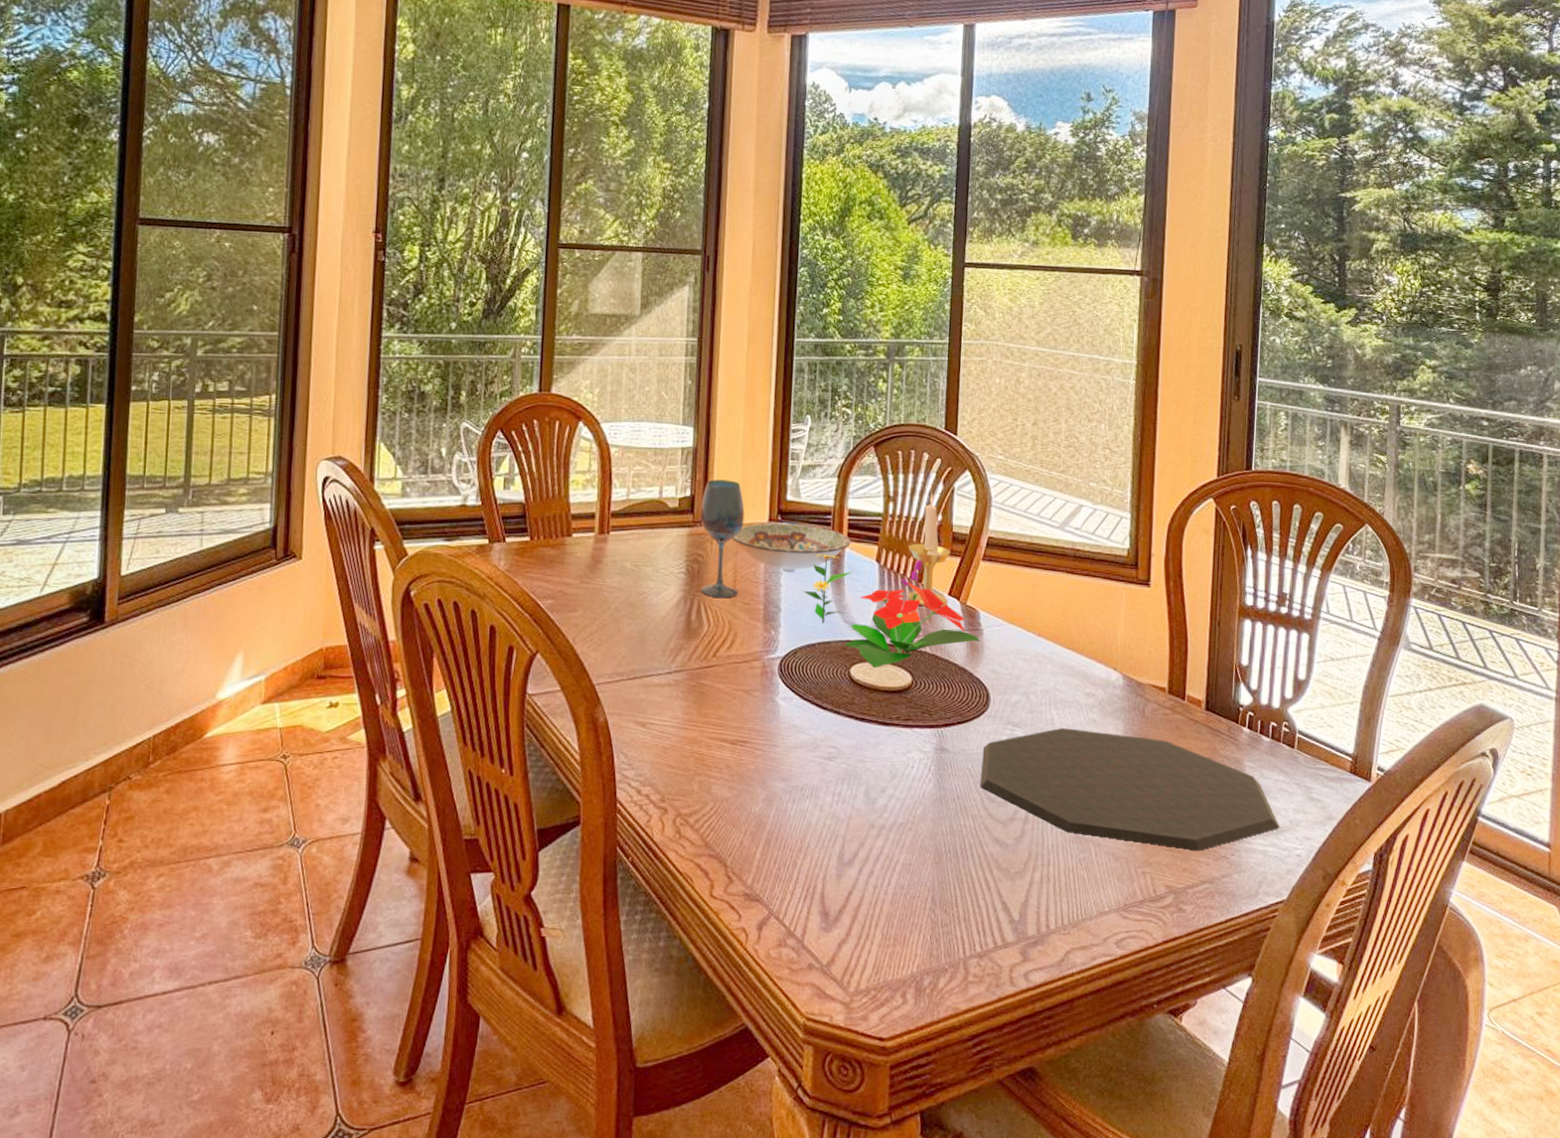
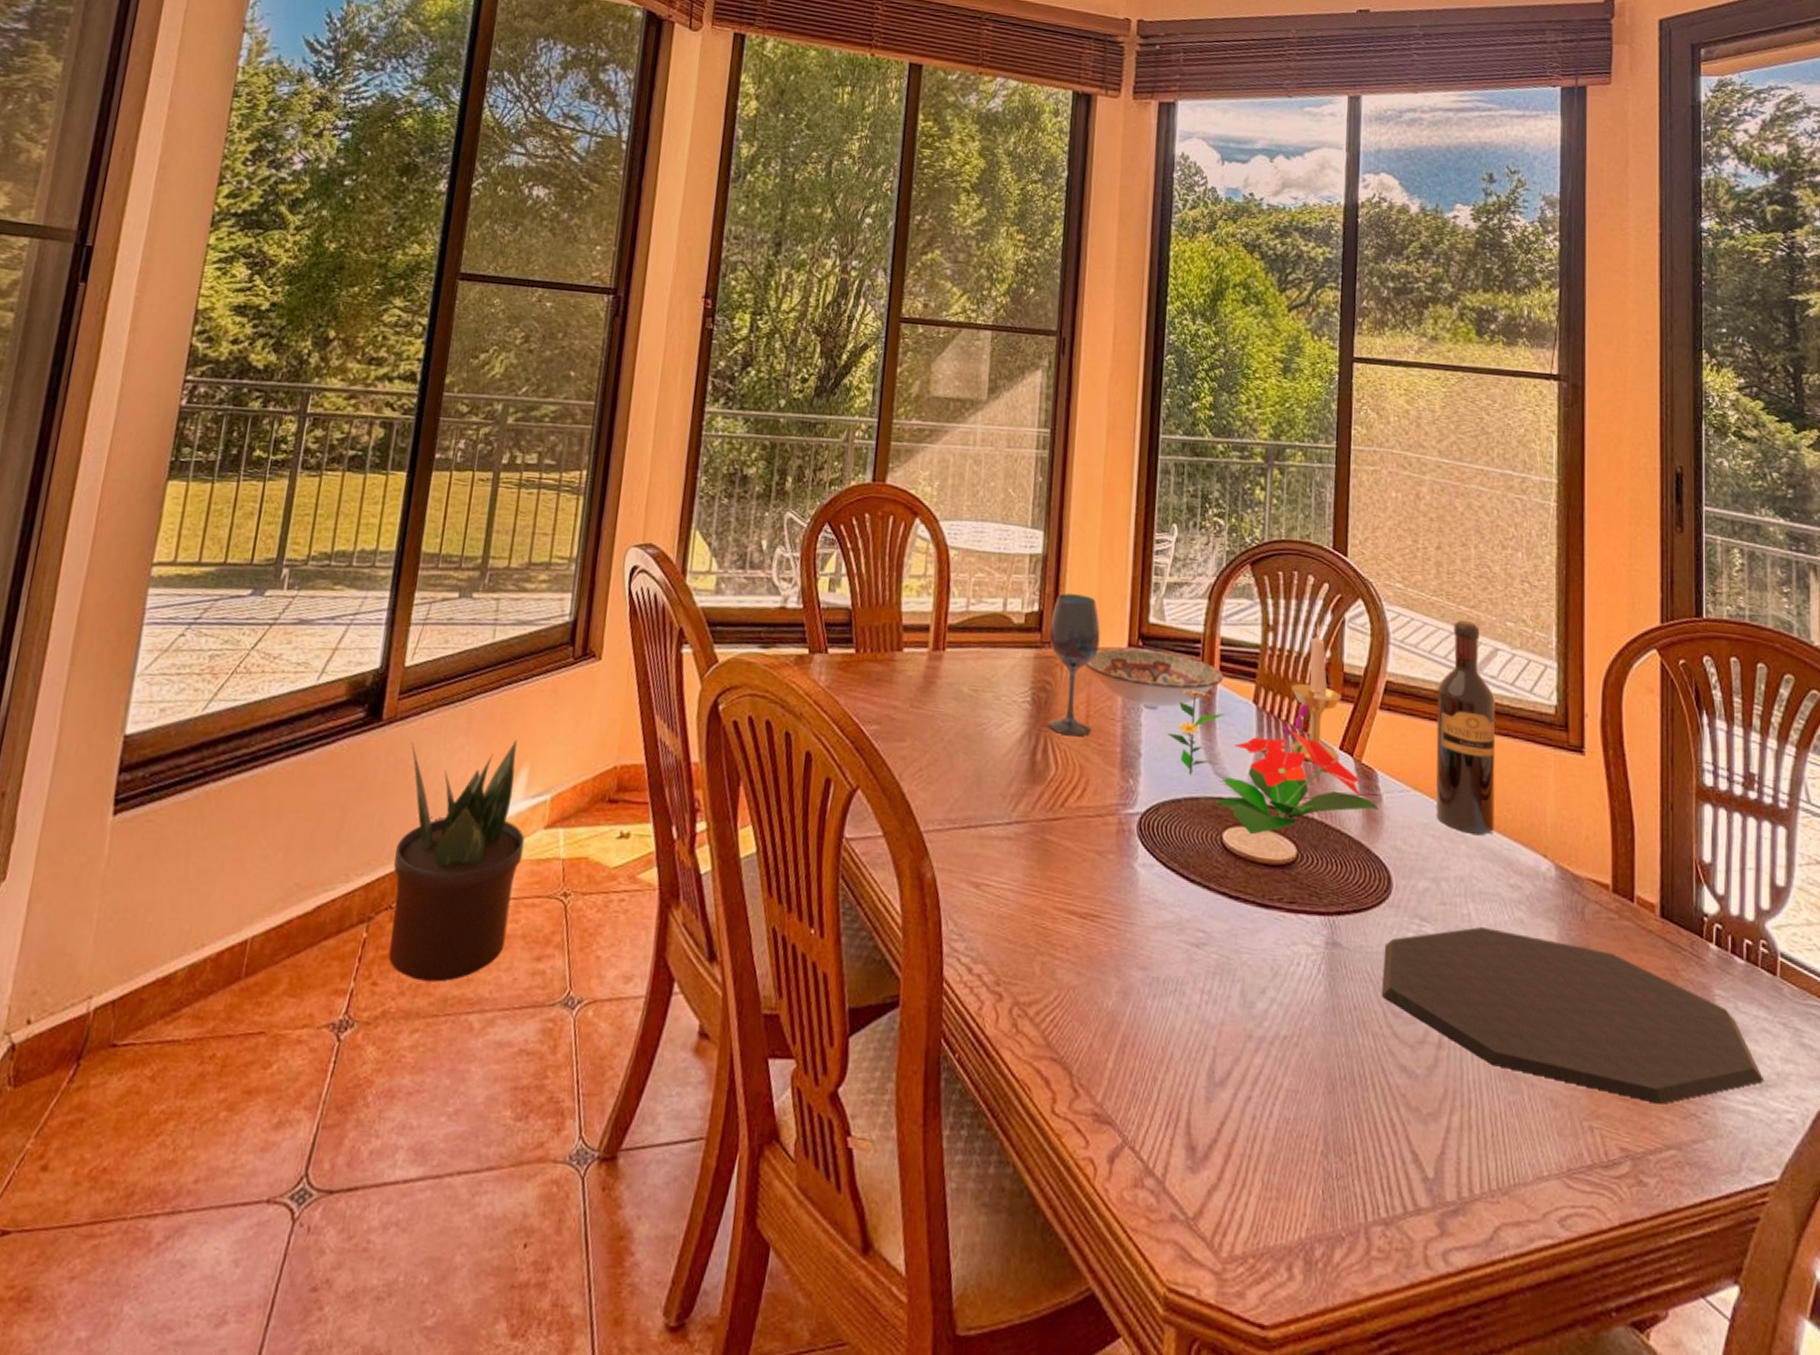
planter: none [128,632,245,835] -> present [388,739,525,982]
wine bottle: none [1027,483,1079,656] -> present [1435,619,1496,835]

